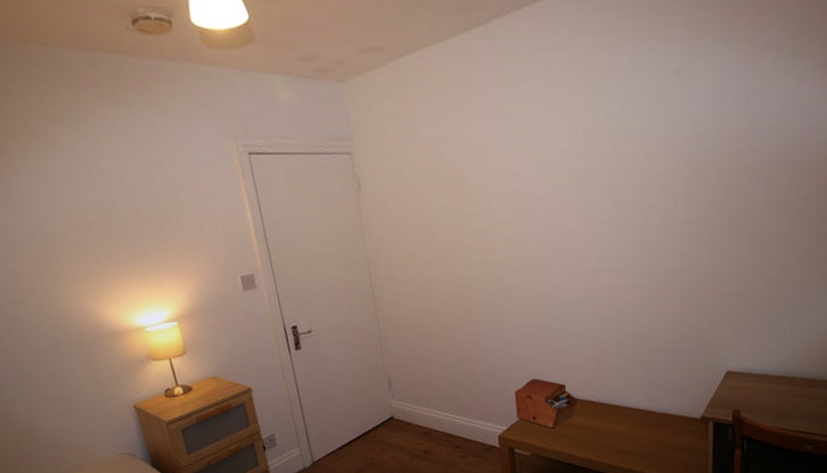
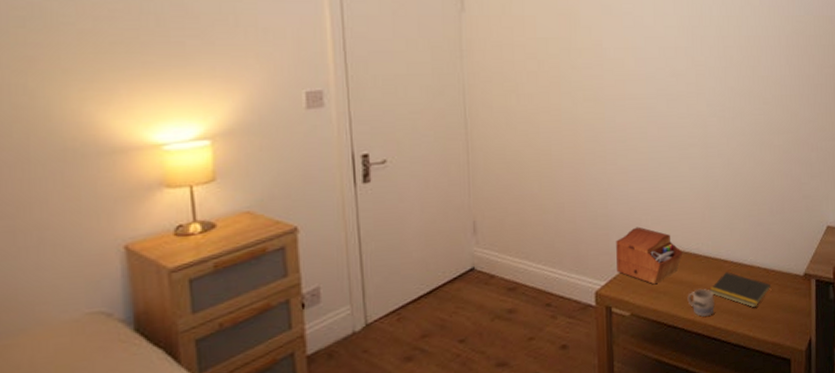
mug: none [584,432,610,456] -> present [687,289,715,317]
notepad: none [605,416,666,449] -> present [709,272,770,308]

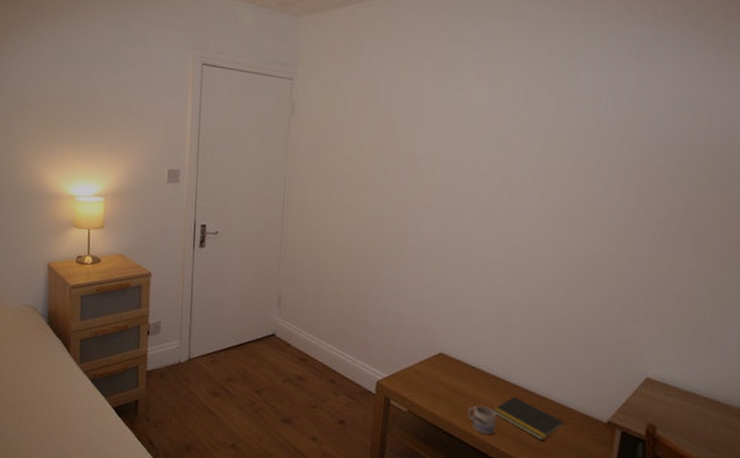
sewing box: present [616,226,683,285] -> none [400,331,470,390]

